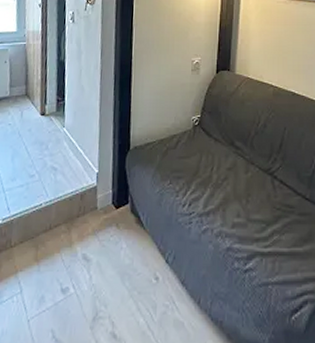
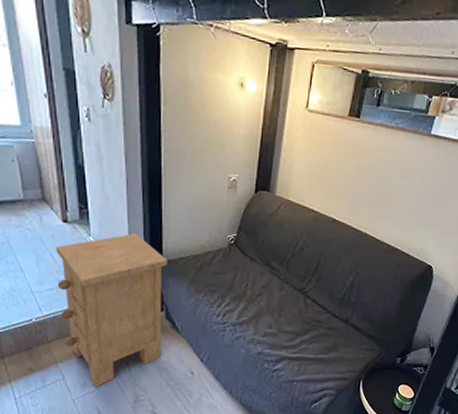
nightstand: none [27,121,135,302] -> present [56,233,168,388]

